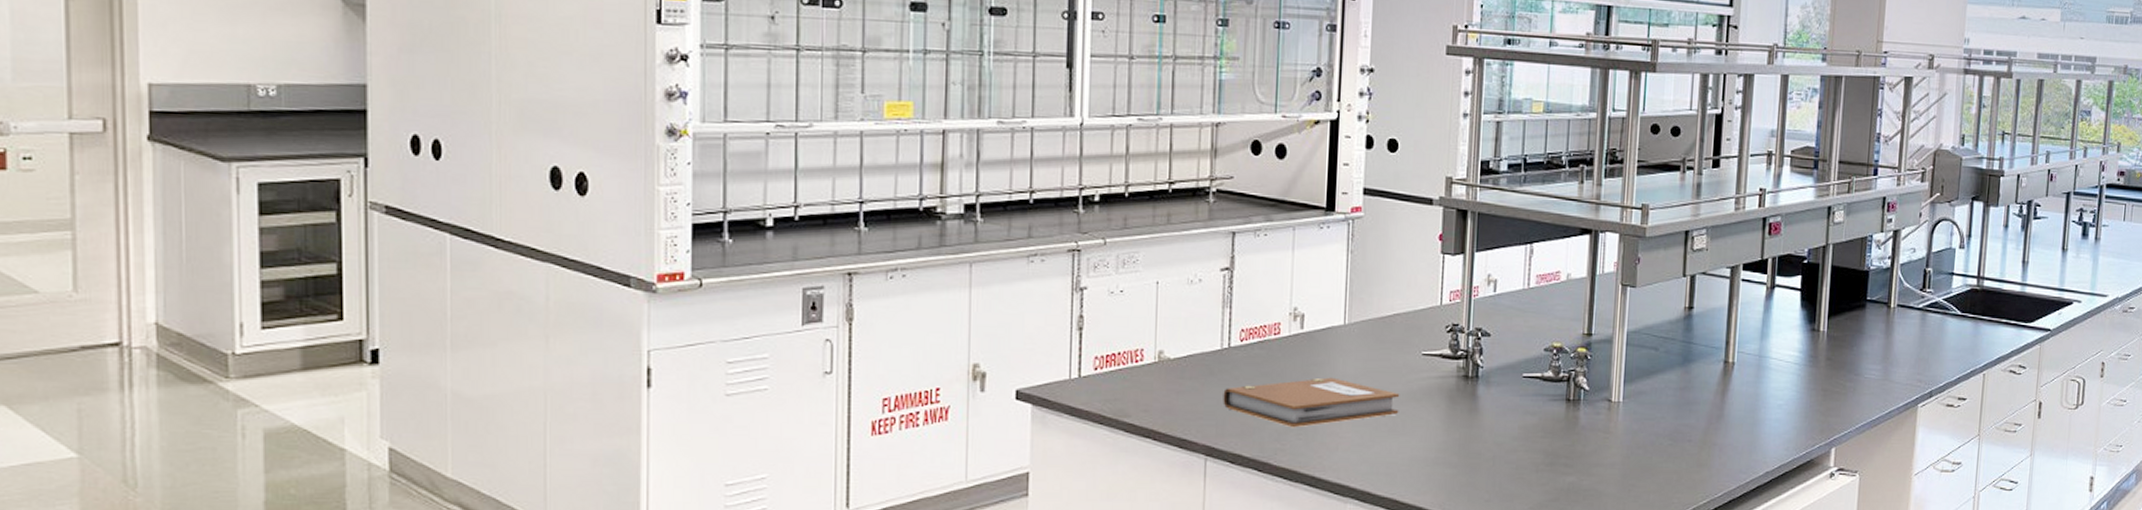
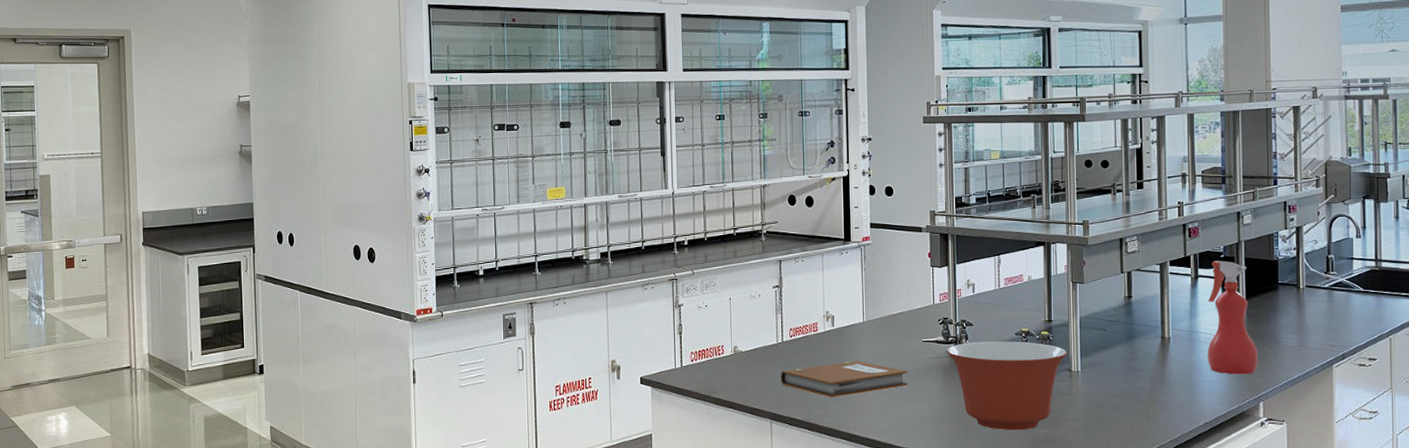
mixing bowl: none [1452,358,1608,478] -> present [946,341,1068,431]
spray bottle: none [1776,267,1835,413] -> present [1208,260,1258,375]

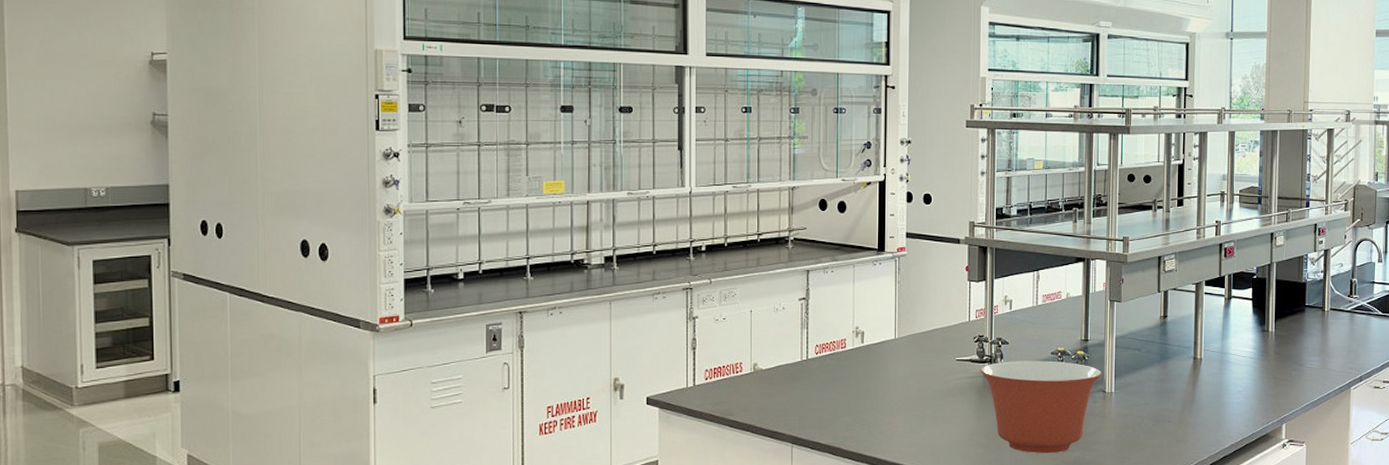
notebook: present [780,360,908,397] -> none [804,380,940,419]
spray bottle: present [1208,260,1258,375] -> none [1236,281,1283,397]

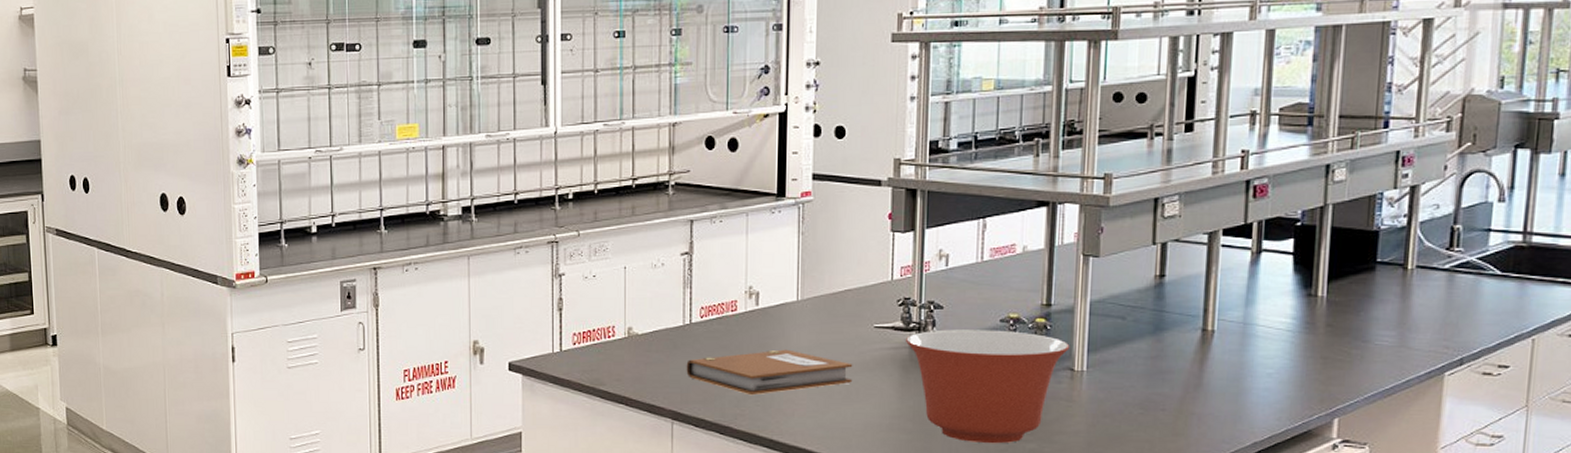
notebook: none [804,380,940,419] -> present [686,349,853,394]

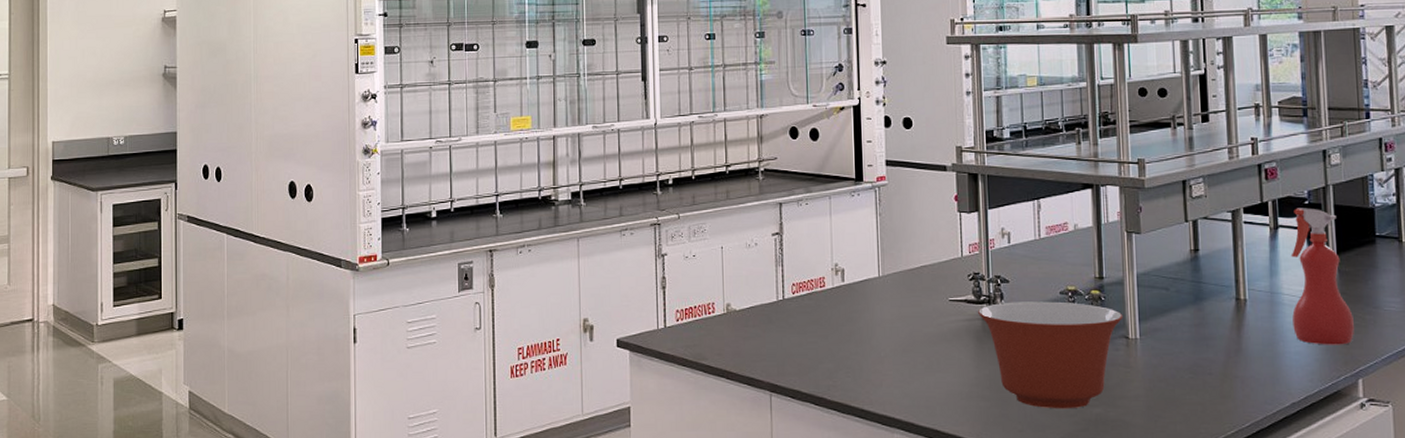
notebook: present [686,349,853,394] -> none [781,322,933,366]
spray bottle: none [1265,230,1337,382] -> present [1291,208,1354,345]

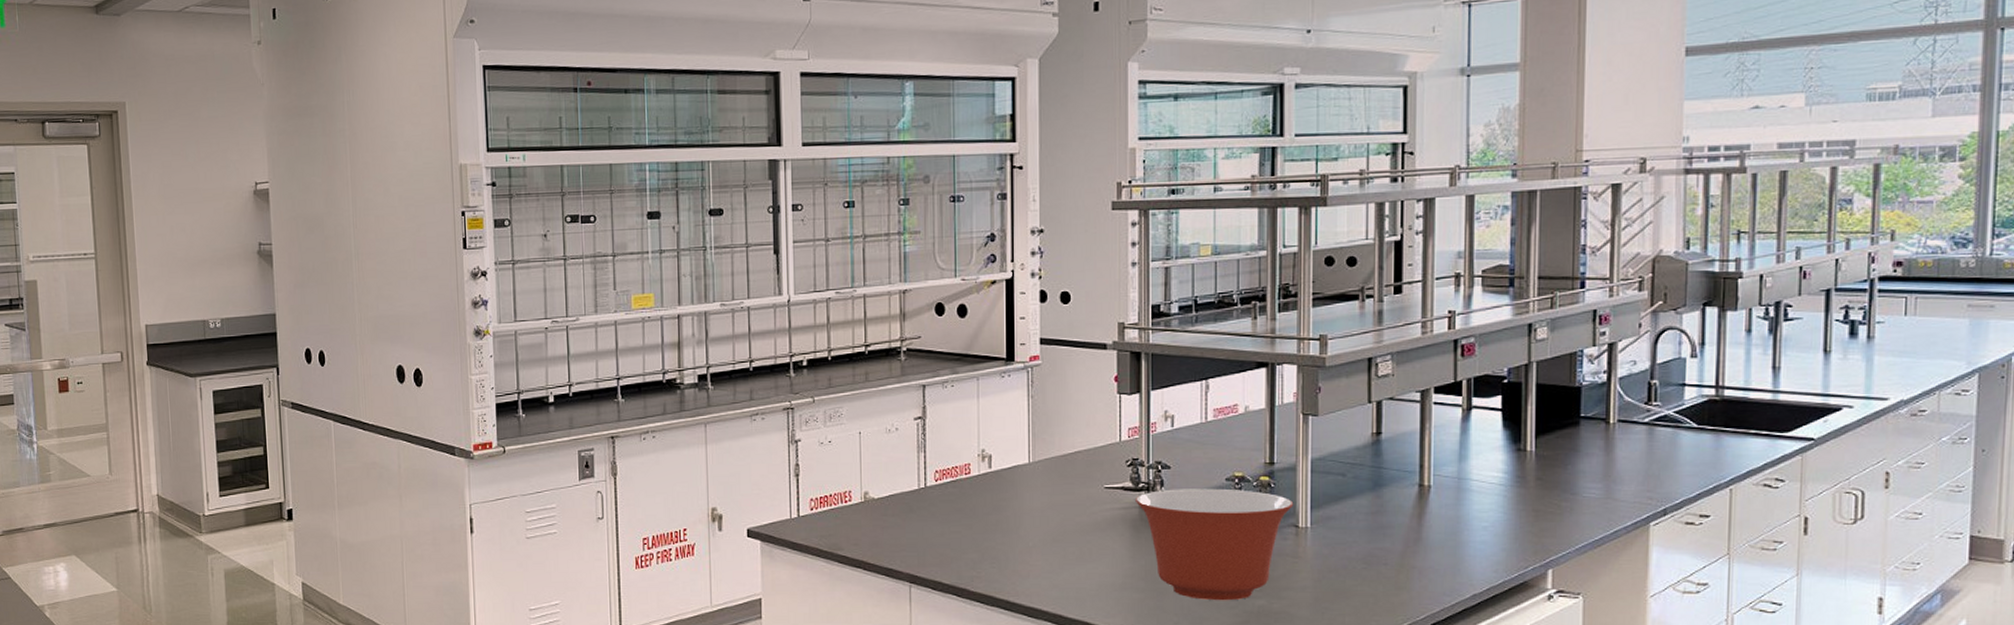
spray bottle: present [1291,208,1354,345] -> none [1480,387,1548,534]

